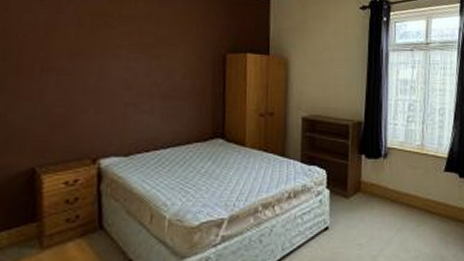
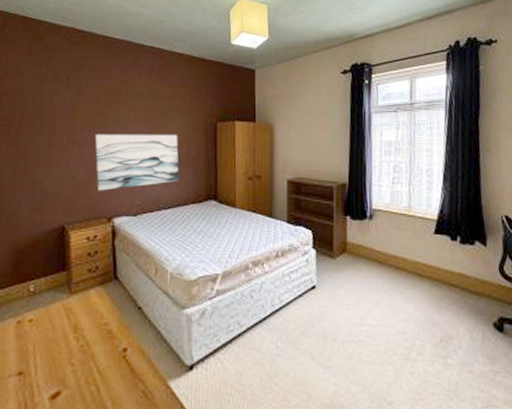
wall art: none [77,61,182,128] -> present [94,134,179,191]

